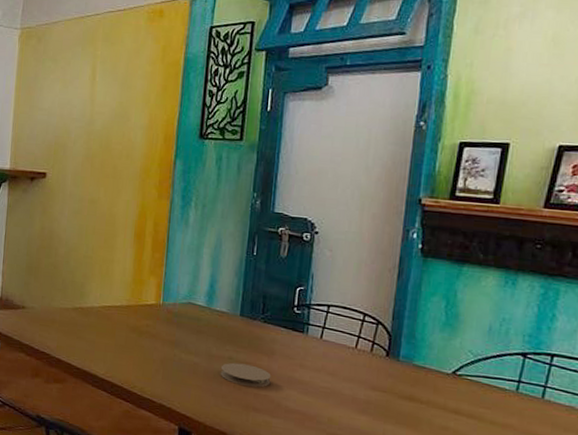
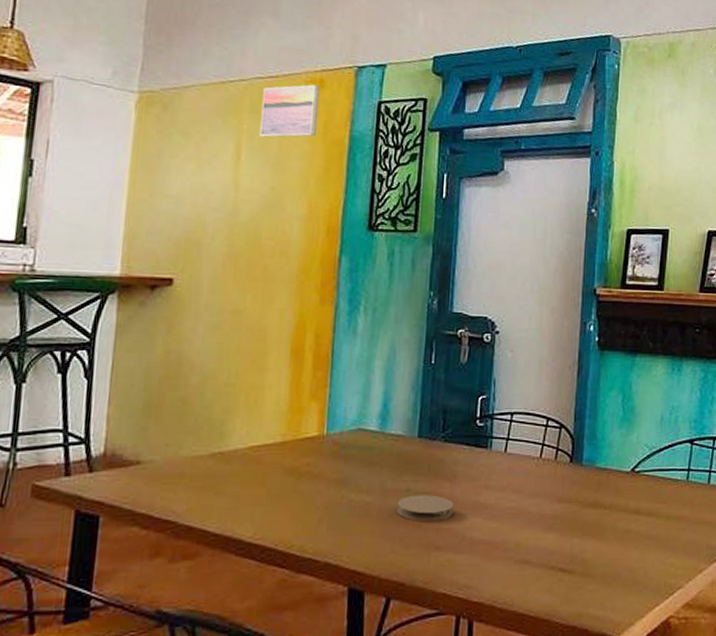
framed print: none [111,15,160,61] -> present [260,84,321,138]

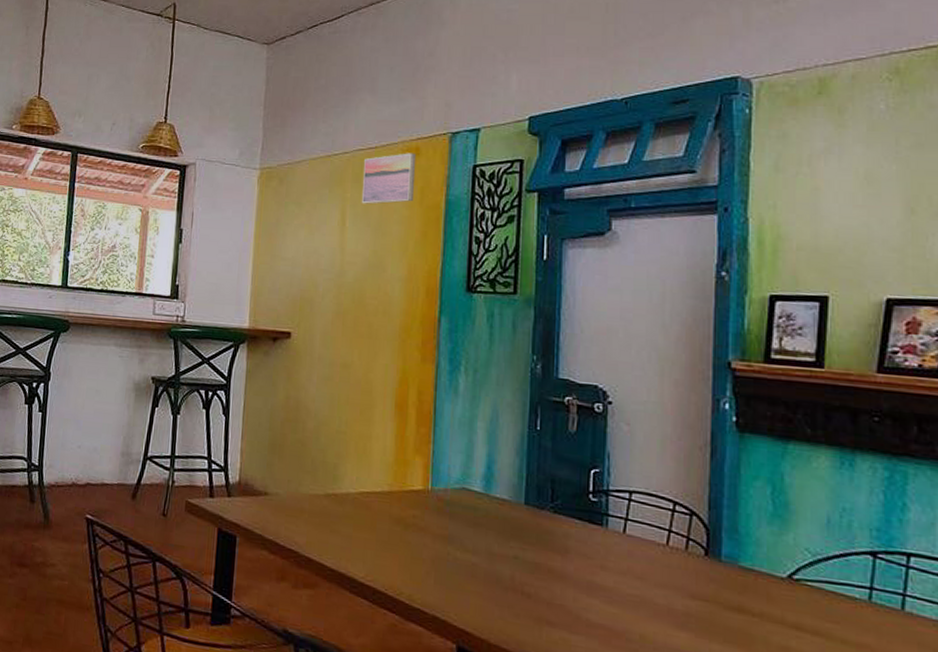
coaster: present [396,495,454,521] -> none [504,563,567,595]

